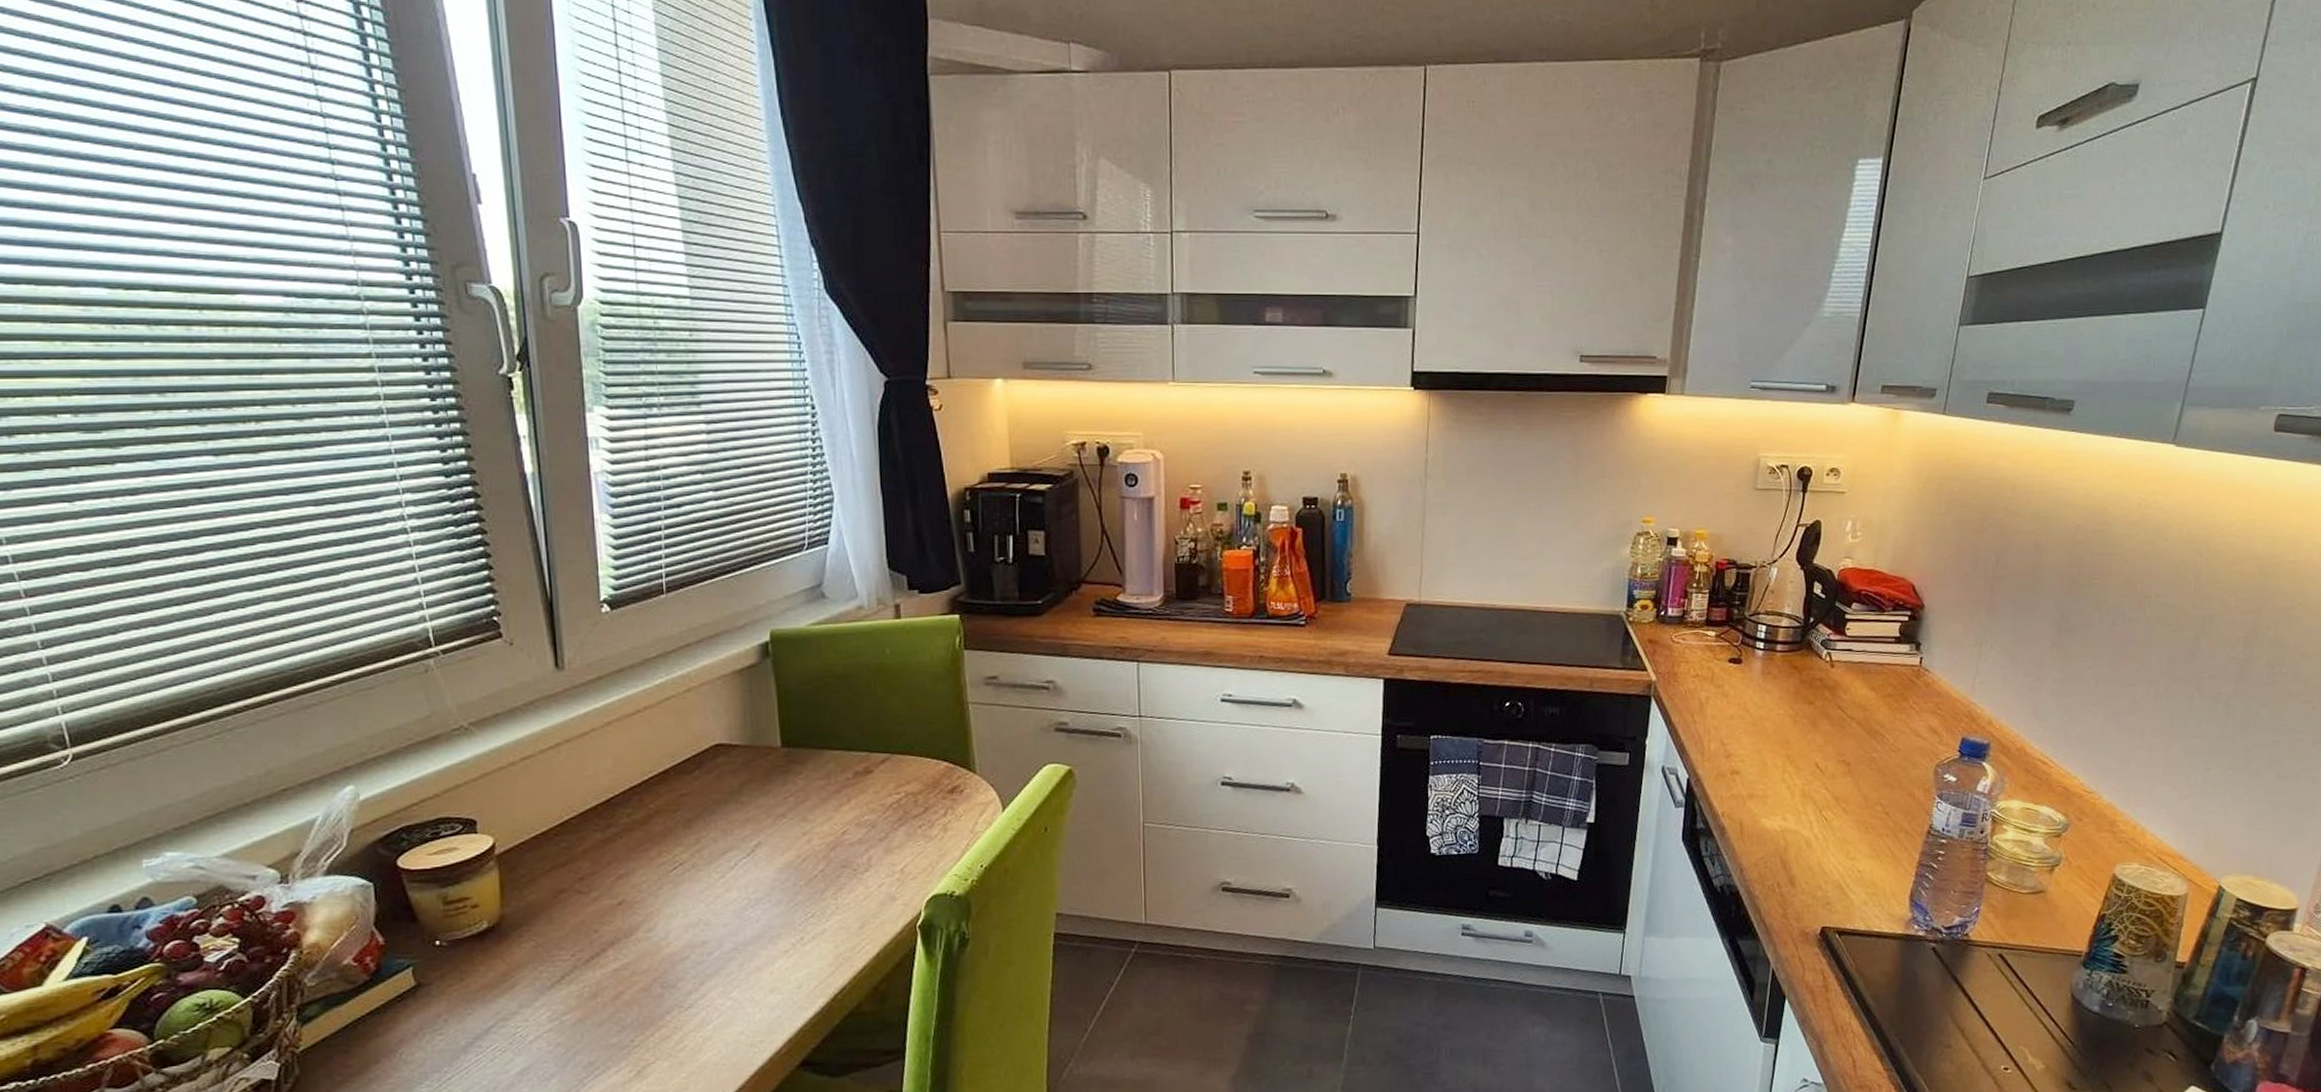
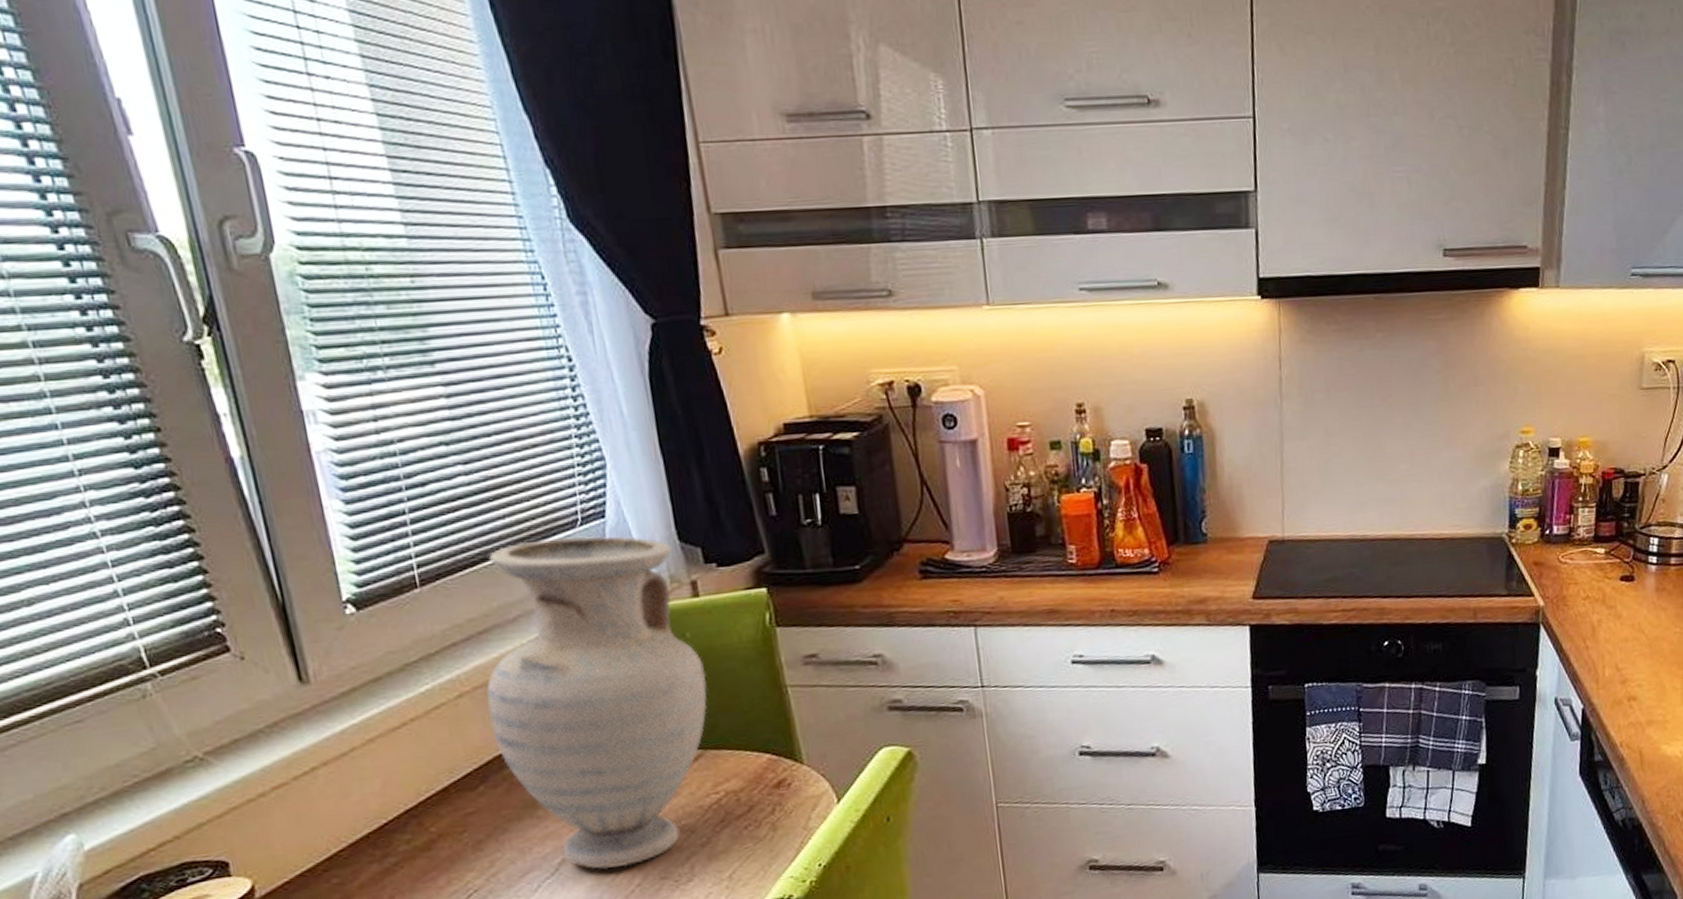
vase: none [710,559,900,855] -> present [485,535,707,870]

